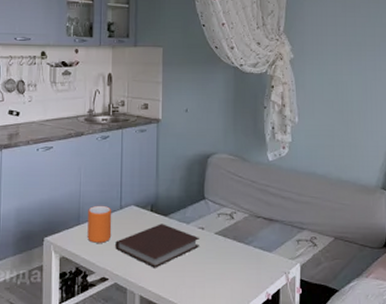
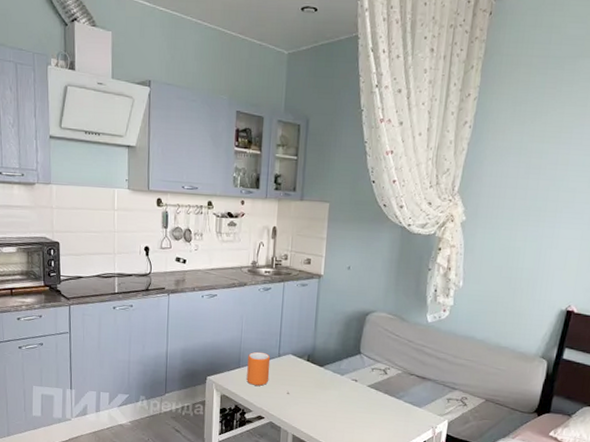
notebook: present [115,224,199,268] -> none [272,373,352,412]

